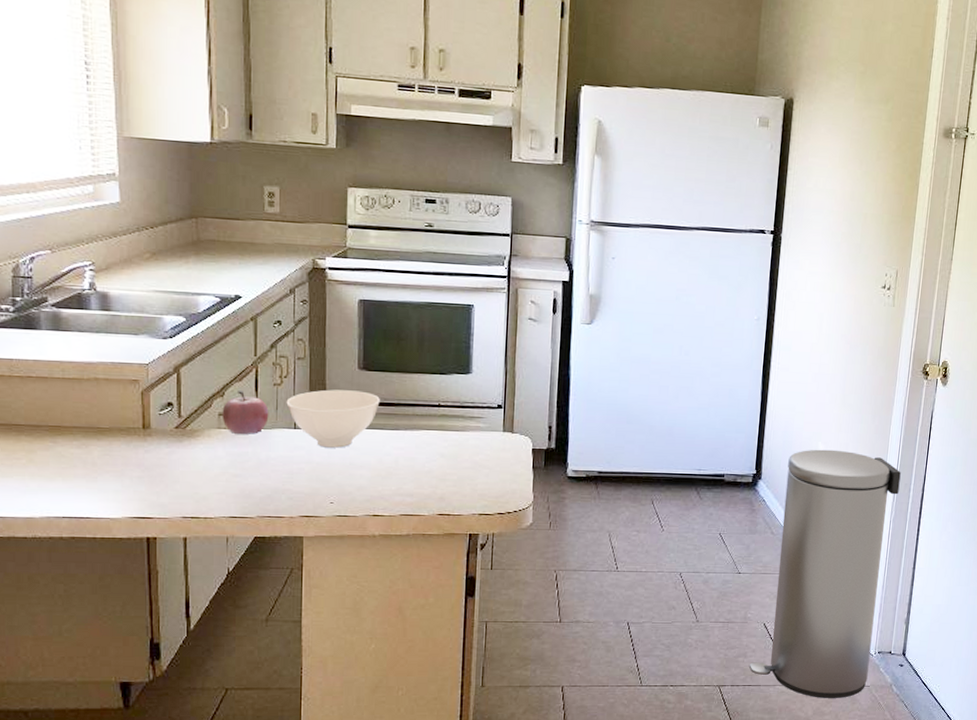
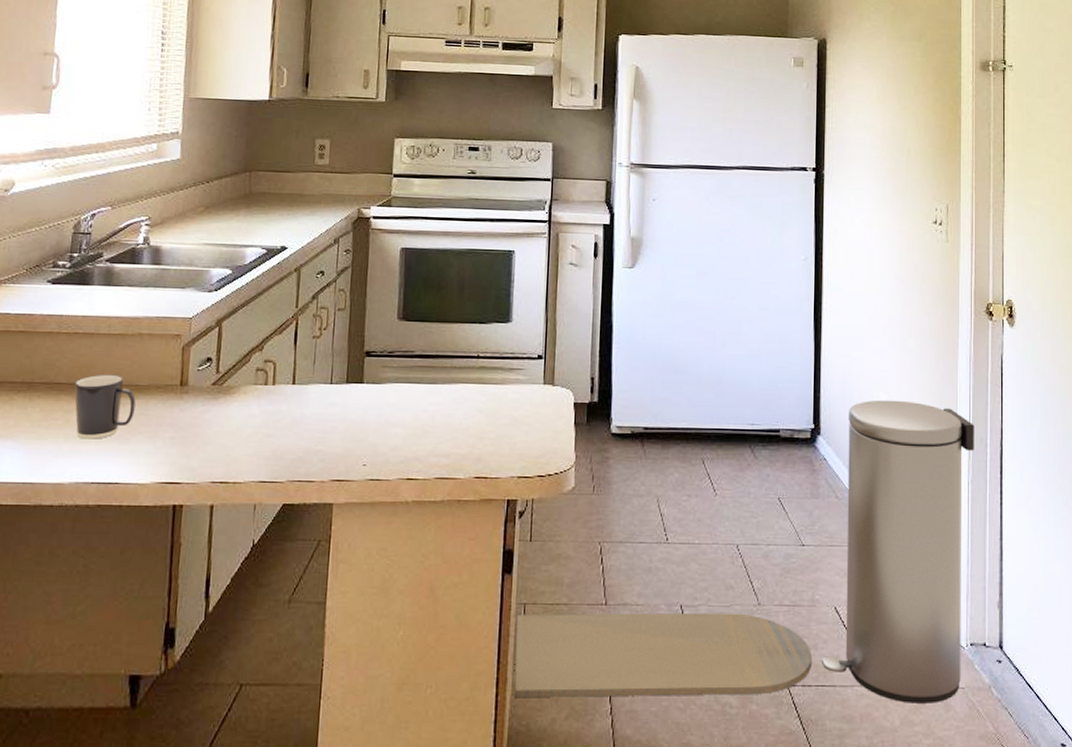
mug: none [33,416,99,478] -> present [74,374,136,439]
fruit: present [222,389,269,434] -> none [259,343,307,390]
bowl: present [286,389,380,448] -> none [324,341,418,404]
door mat: none [477,628,741,698] -> present [514,612,811,698]

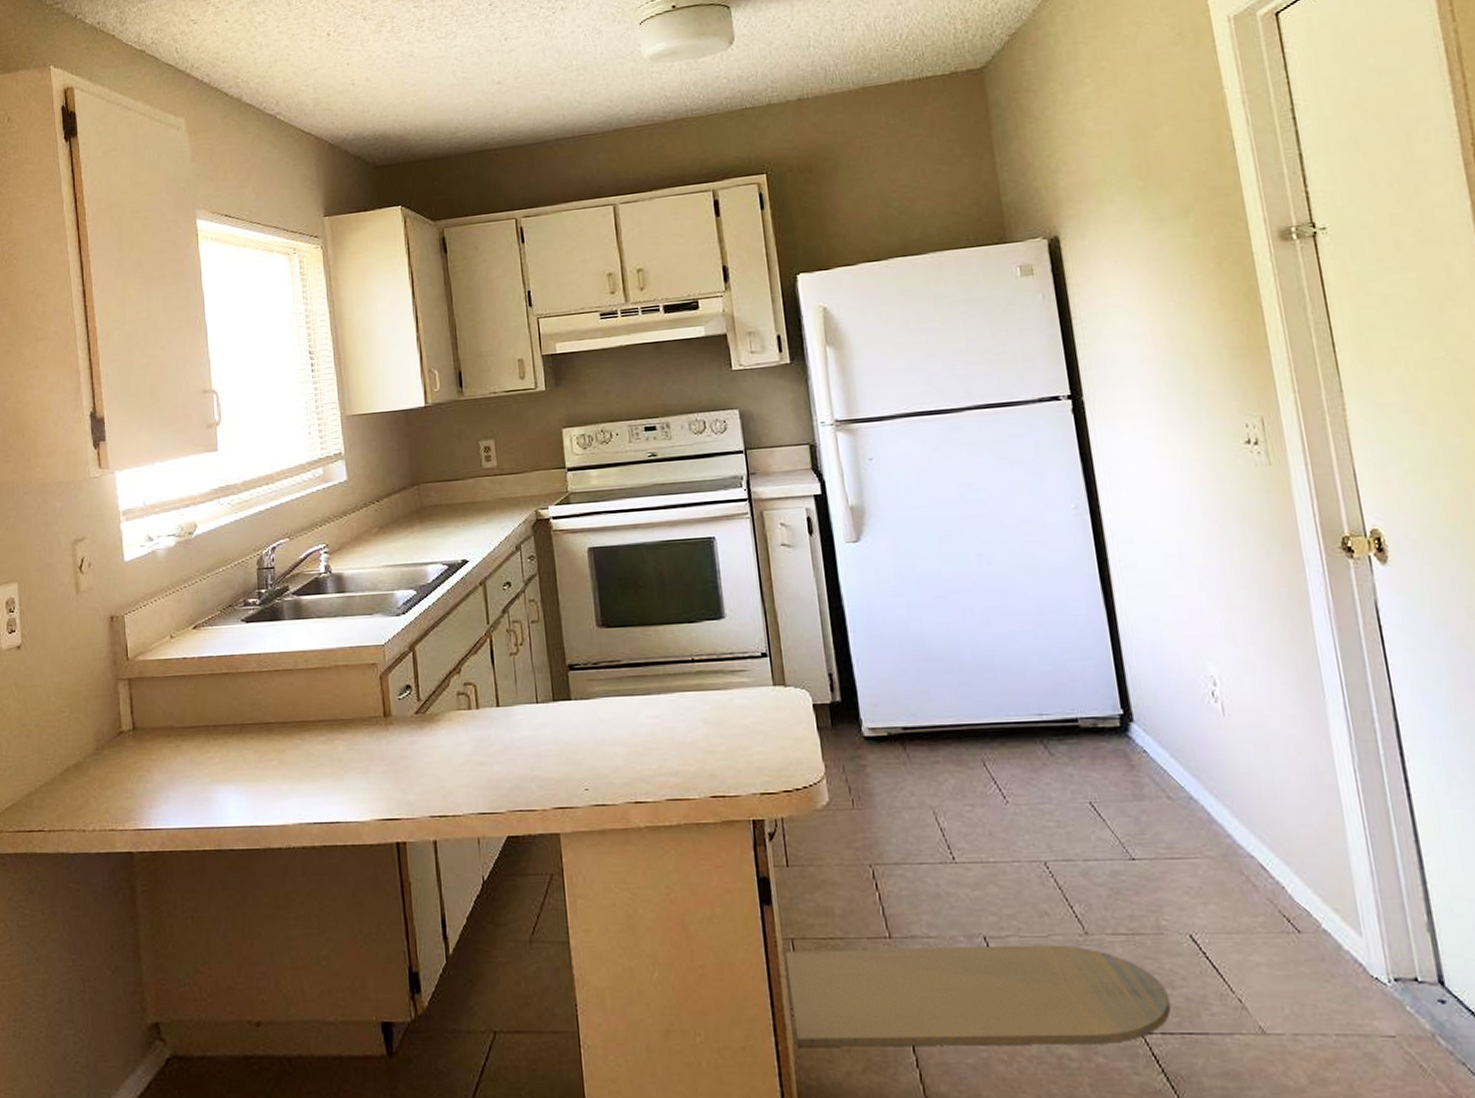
mug: present [74,374,136,439] -> none [282,710,344,779]
pedal bin: present [821,399,974,703] -> none [1167,671,1388,1056]

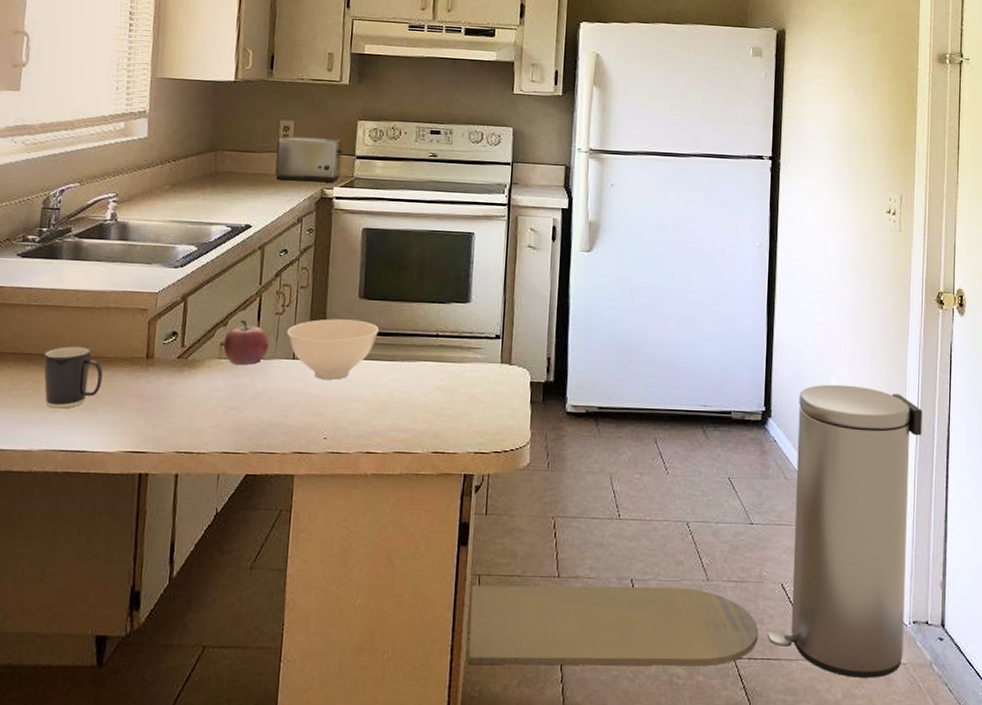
mug: none [282,710,344,779] -> present [43,346,103,409]
fruit: none [460,663,509,715] -> present [223,319,270,365]
toaster: none [479,452,553,507] -> present [275,136,344,183]
bowl: none [525,652,626,723] -> present [287,319,379,380]
pedal bin: none [1167,671,1388,1056] -> present [767,384,922,678]

